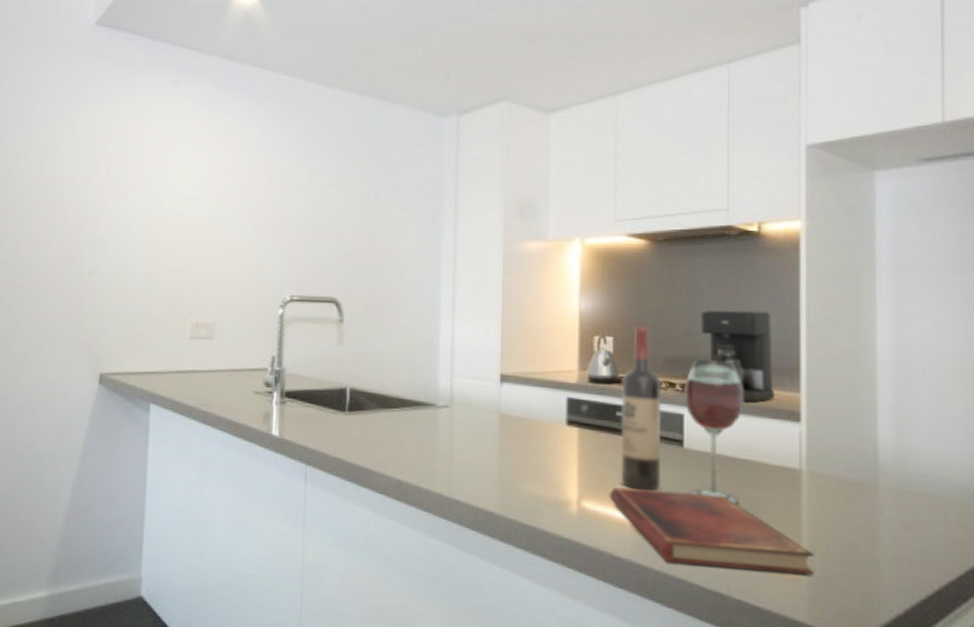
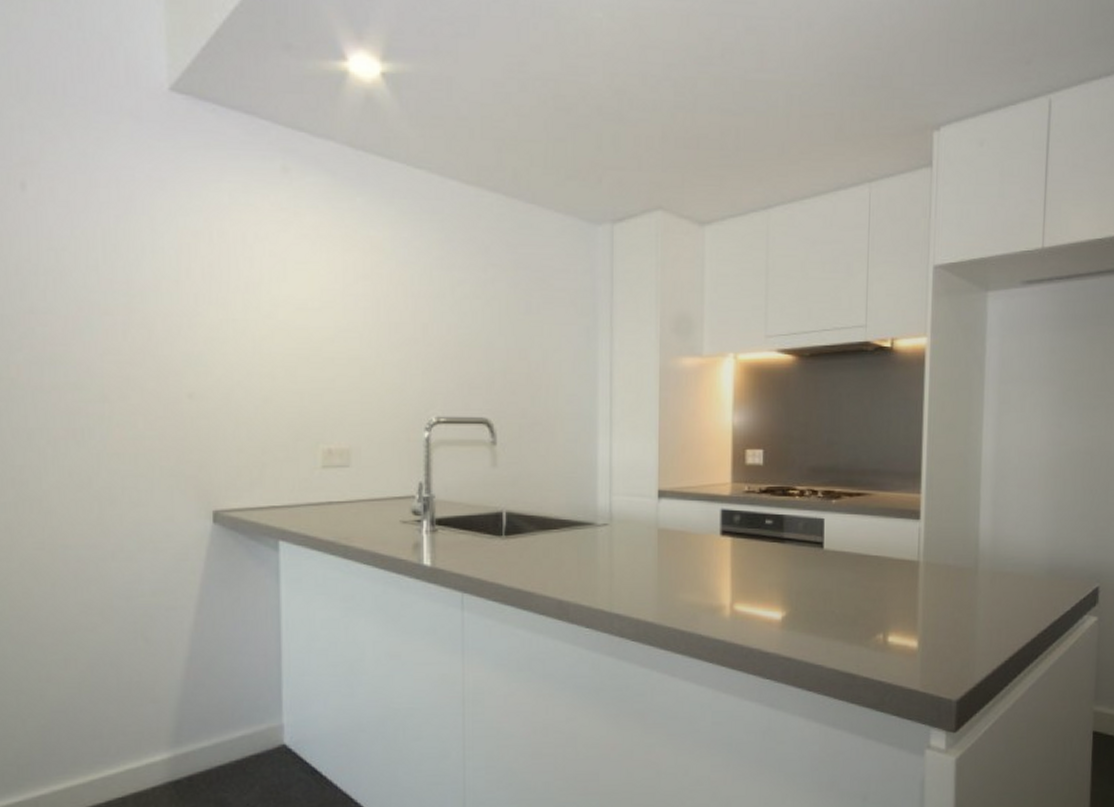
kettle: present [586,334,620,385] -> none [738,447,769,495]
diary: present [609,487,814,576] -> none [759,588,927,652]
wine bottle: present [620,325,661,490] -> none [769,437,805,589]
wineglass: present [684,360,744,505] -> none [825,468,875,596]
coffee maker: present [701,310,776,404] -> none [840,421,901,506]

